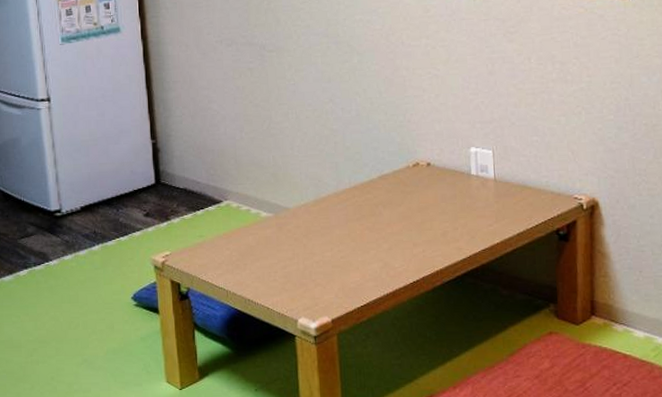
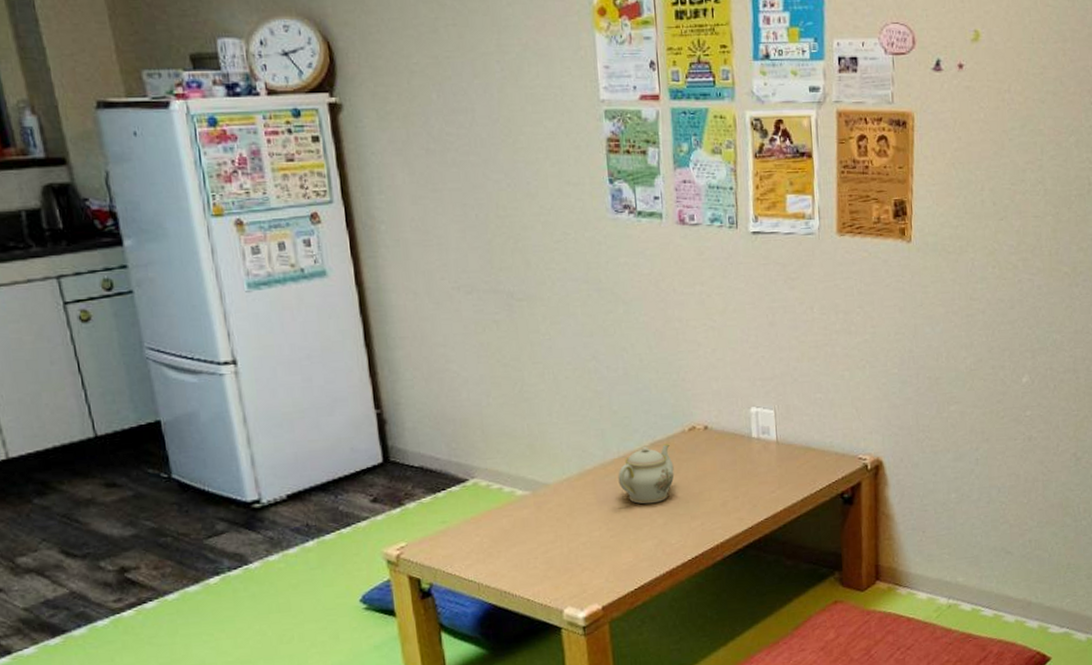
teapot: none [349,177,399,230] -> present [618,444,675,504]

